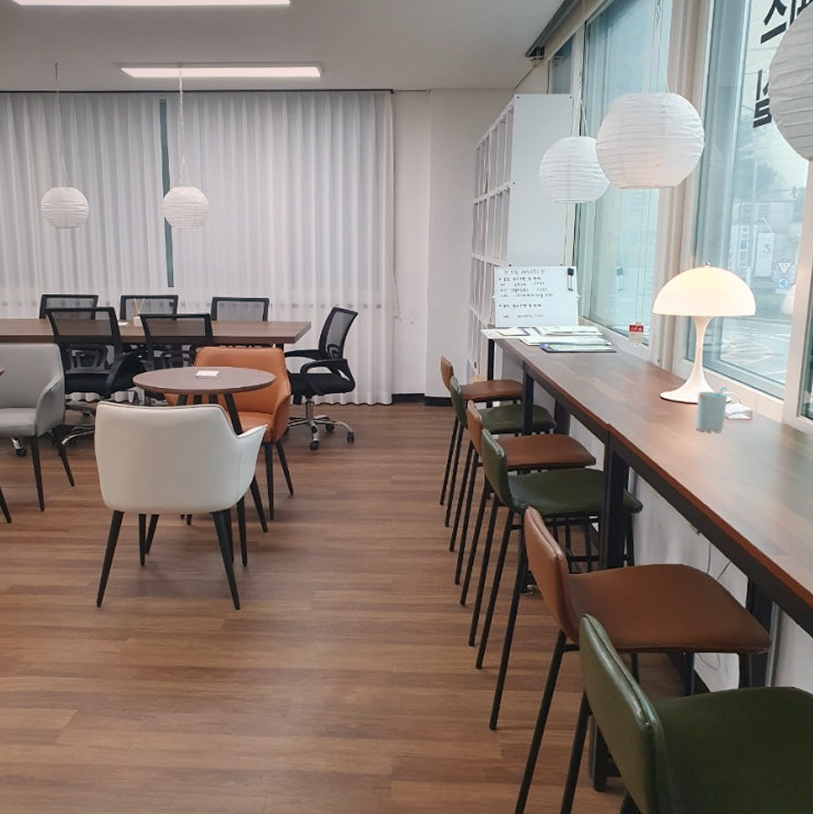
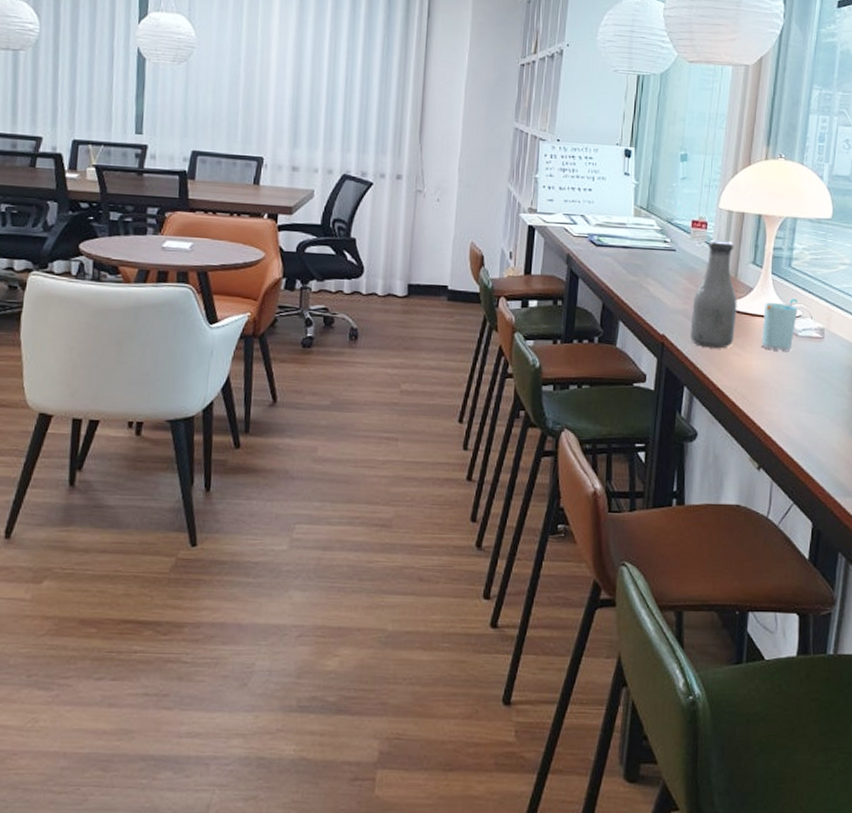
bottle: none [632,340,673,433] -> present [690,239,737,349]

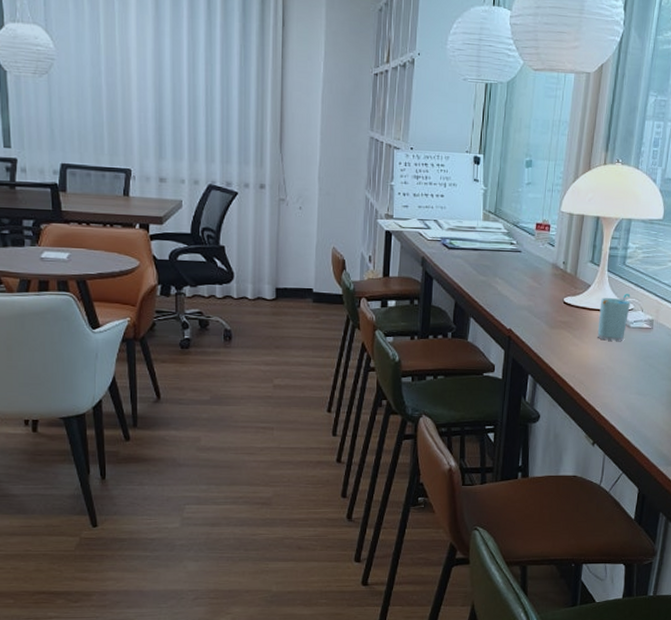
bottle: present [690,239,737,349] -> none [534,240,577,341]

